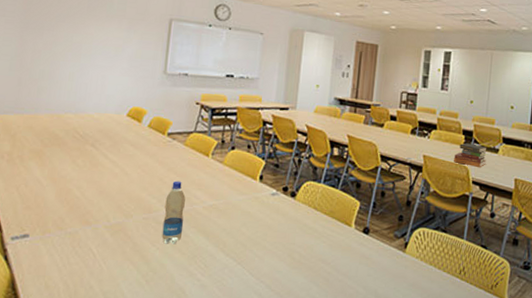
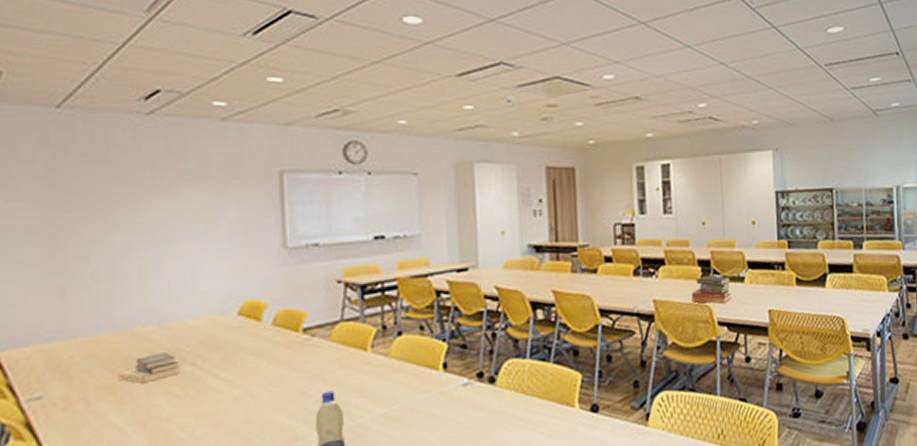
books: none [44,133,84,153] -> present [118,352,180,384]

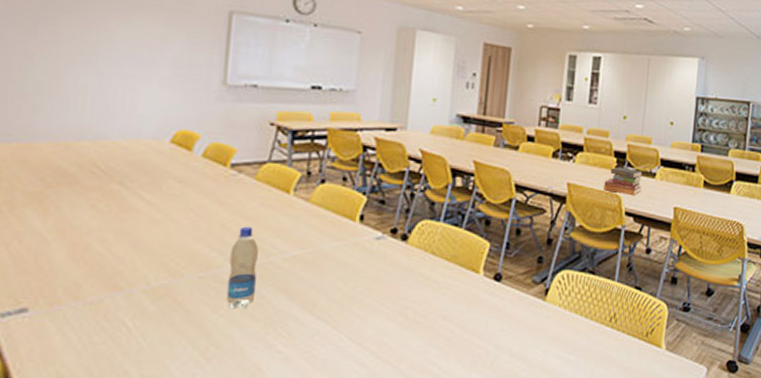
books: present [118,352,180,384] -> none [46,168,107,196]

